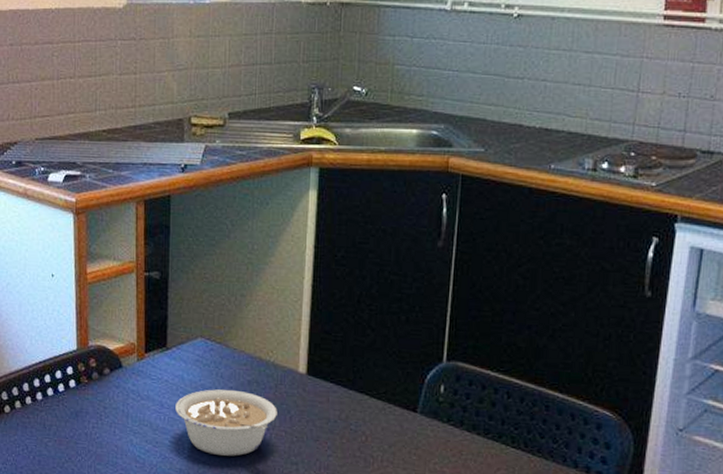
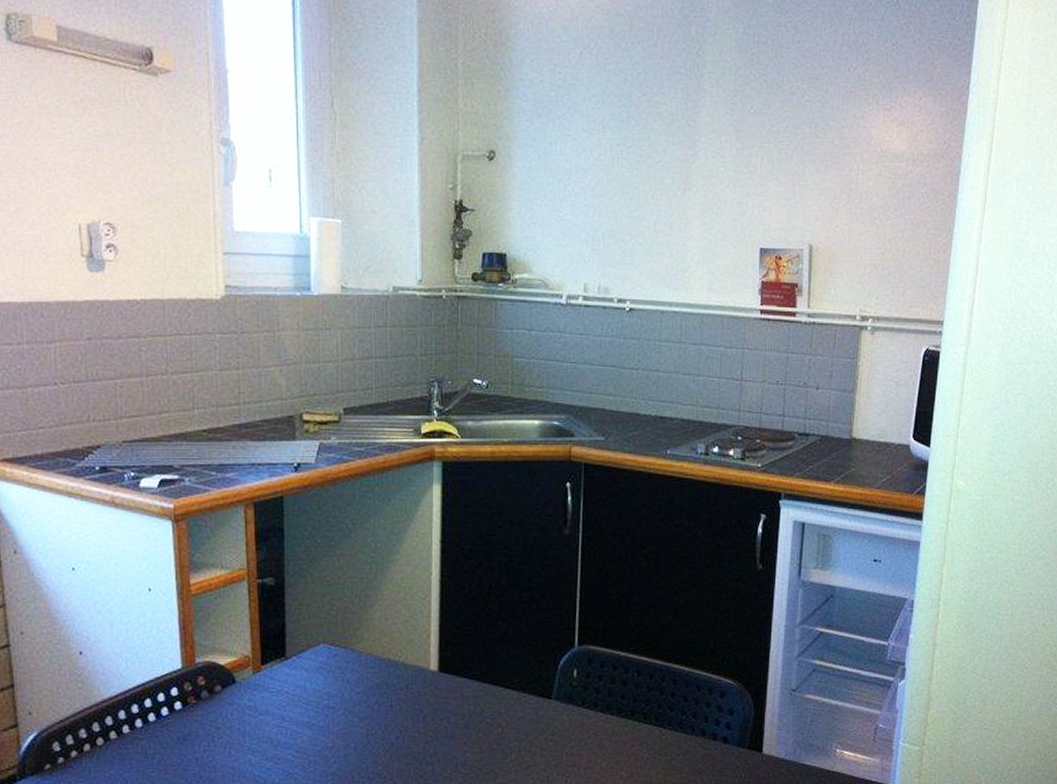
legume: present [175,389,277,456] -> none [298,695,410,765]

